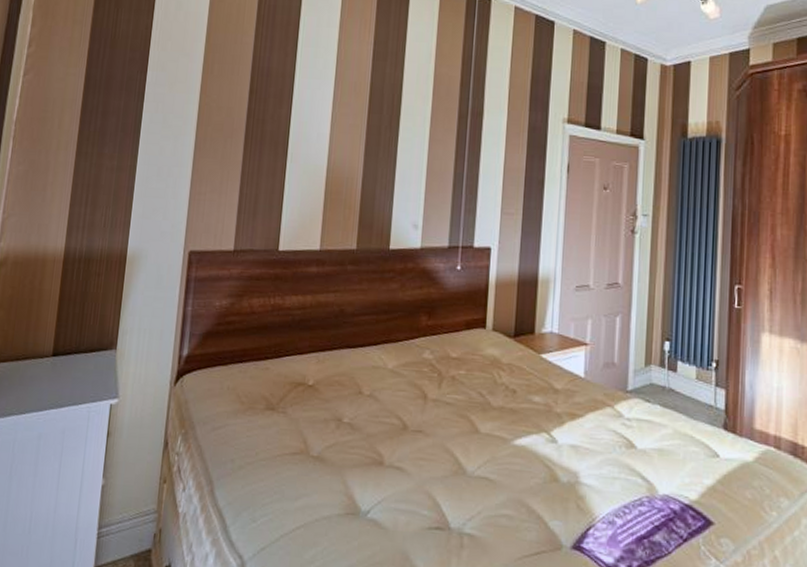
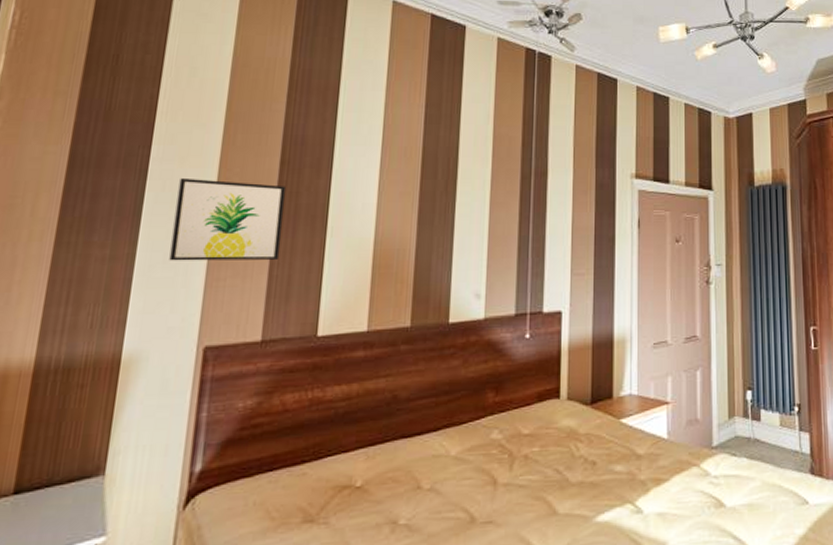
wall art: none [161,101,255,180] -> present [168,177,287,261]

